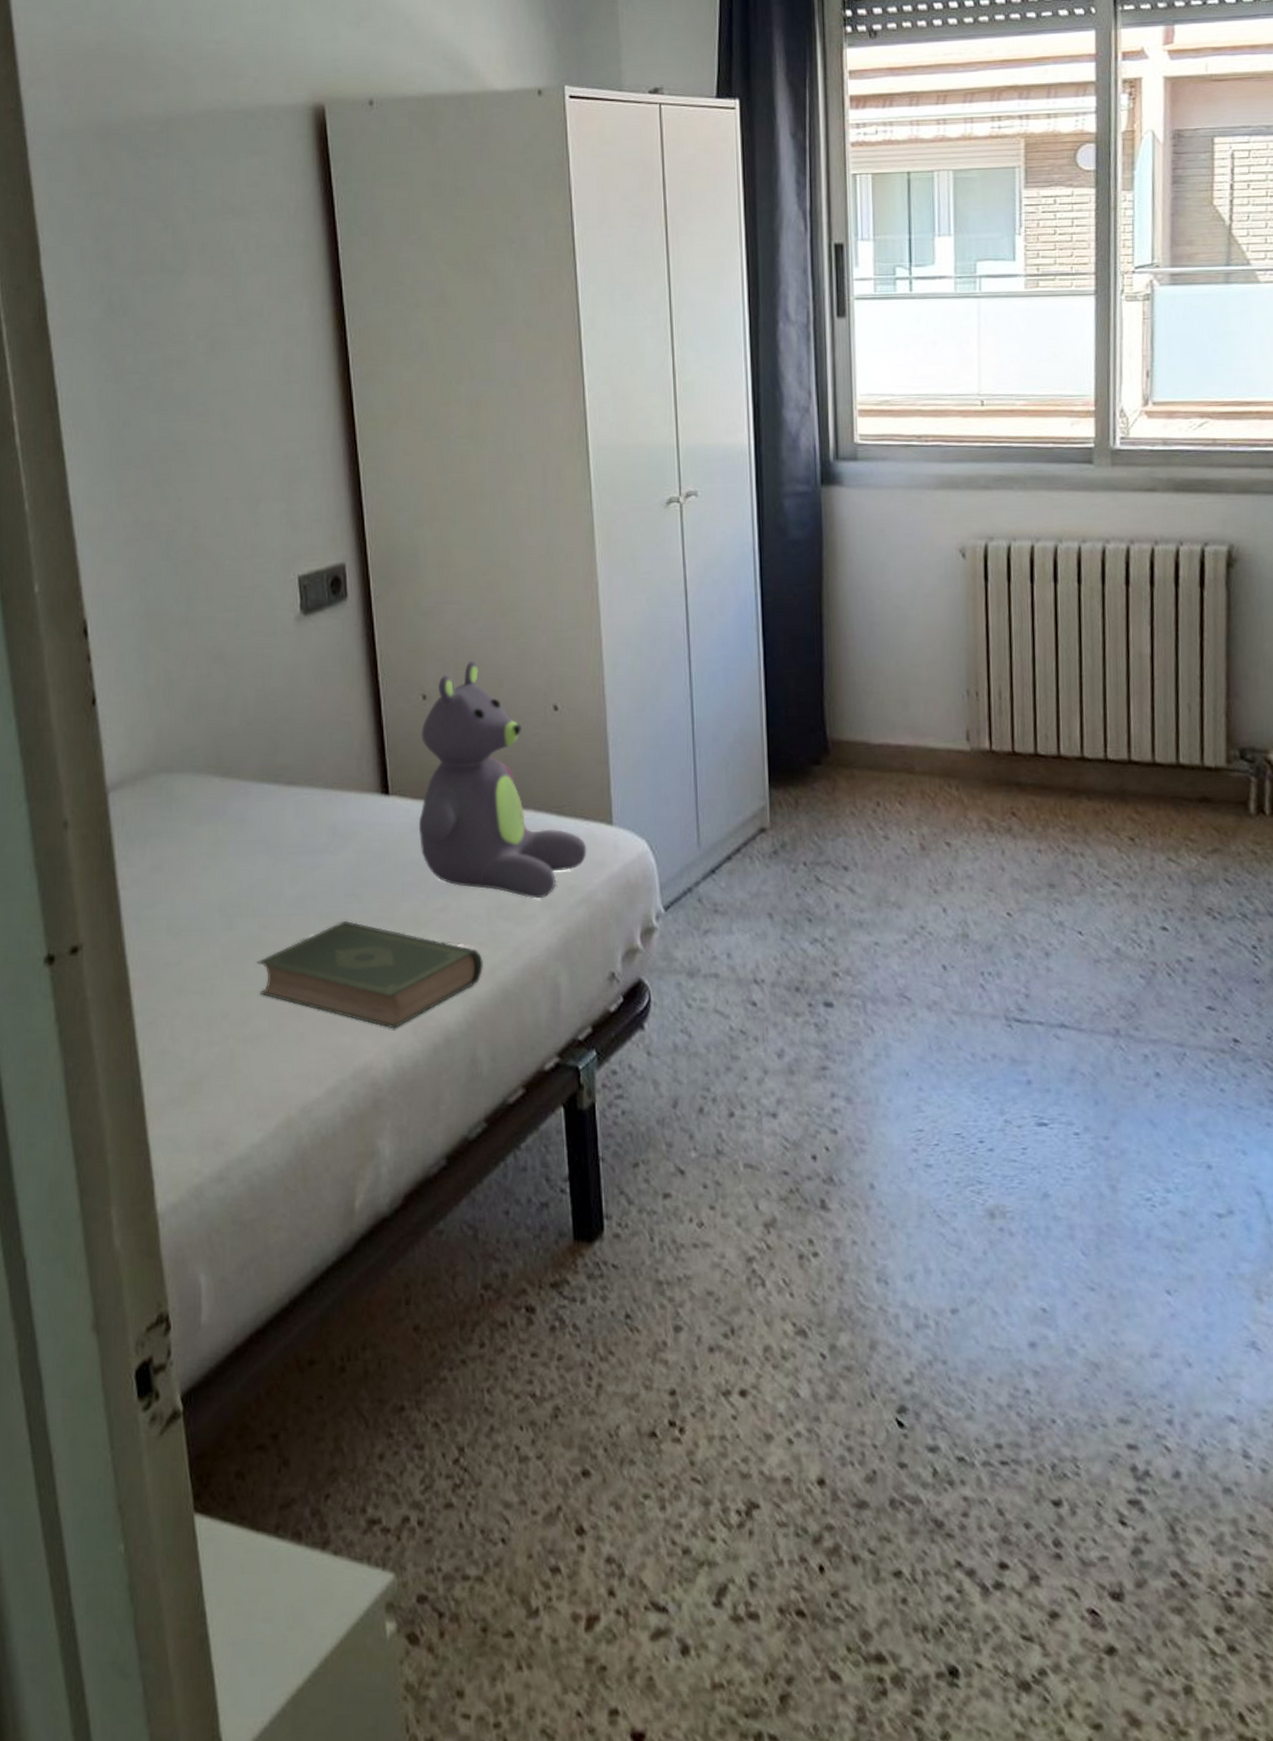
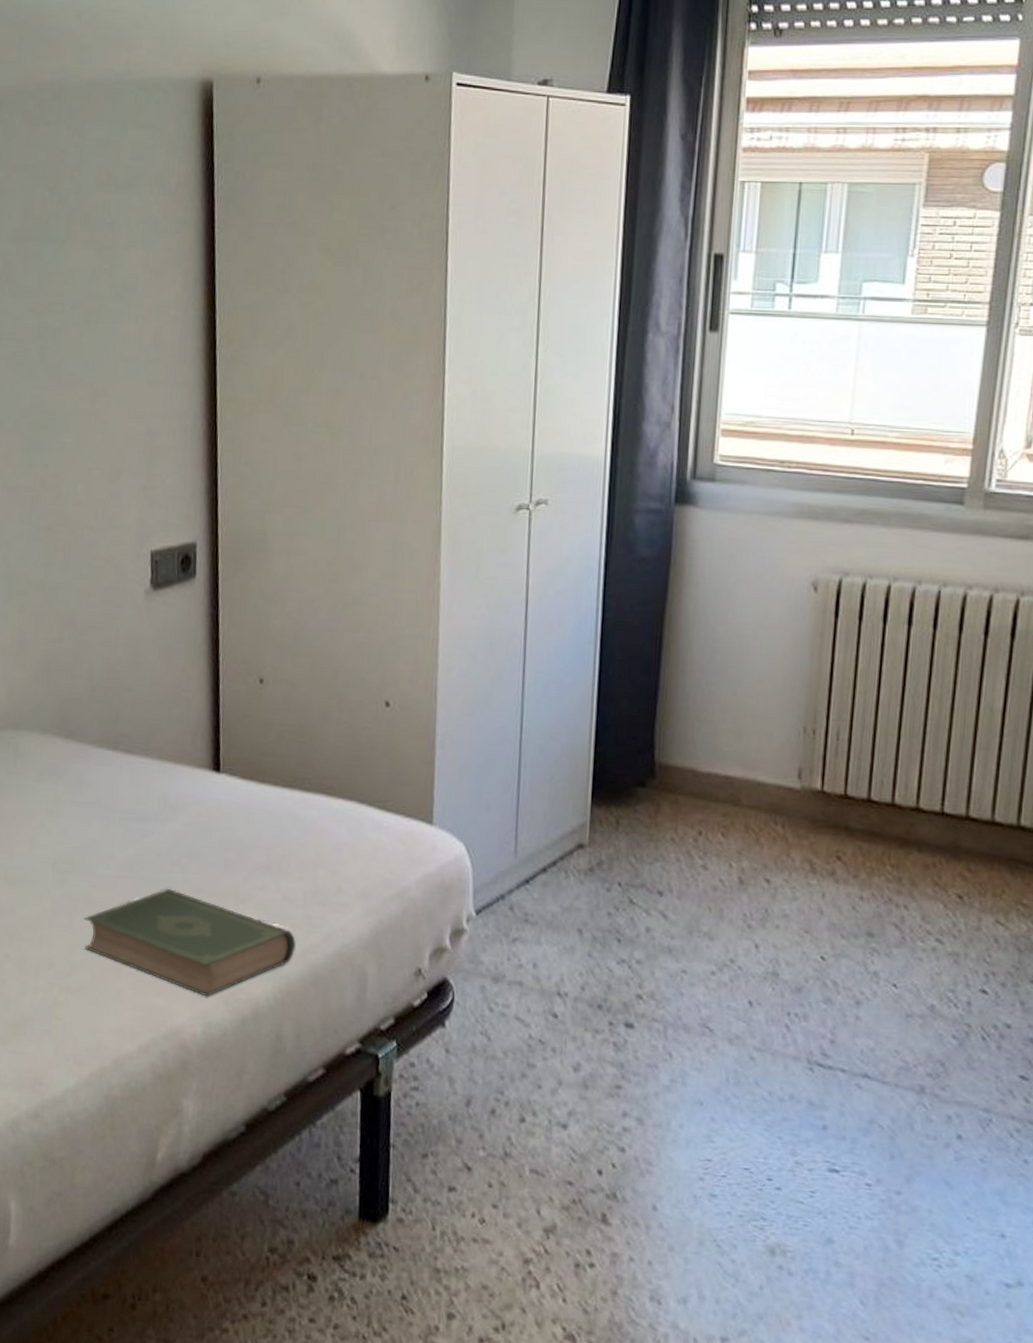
stuffed bear: present [418,661,587,899] -> none [245,650,406,889]

